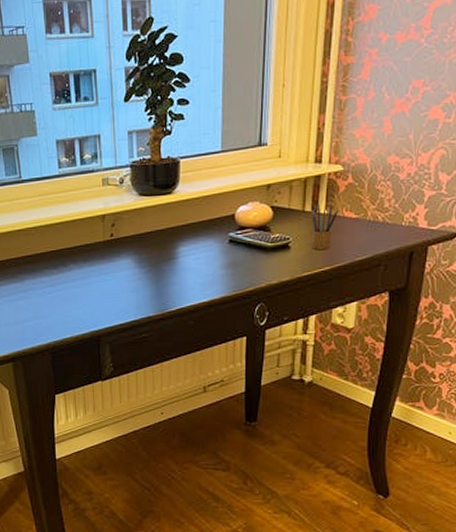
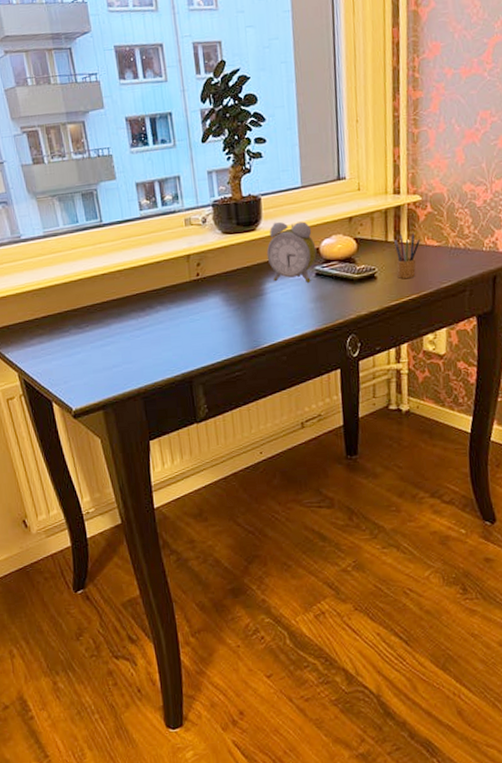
alarm clock: none [181,185,232,249] -> present [266,221,317,283]

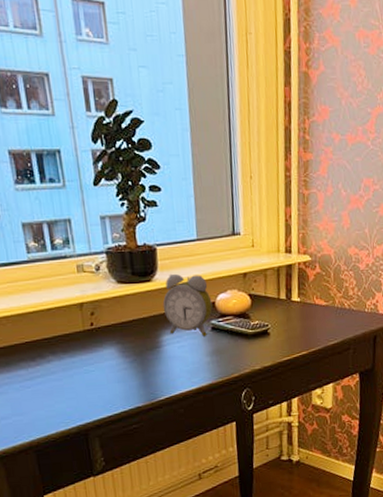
pencil box: present [394,232,420,279] -> none [286,291,310,335]

